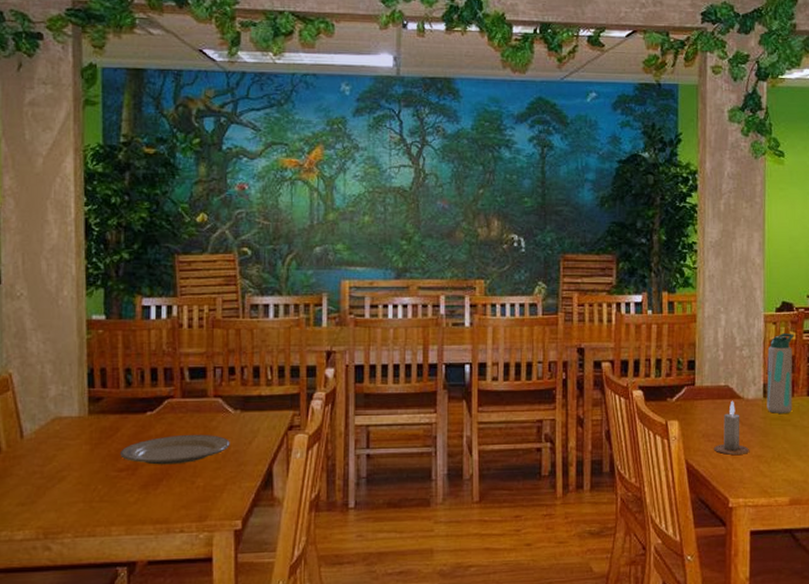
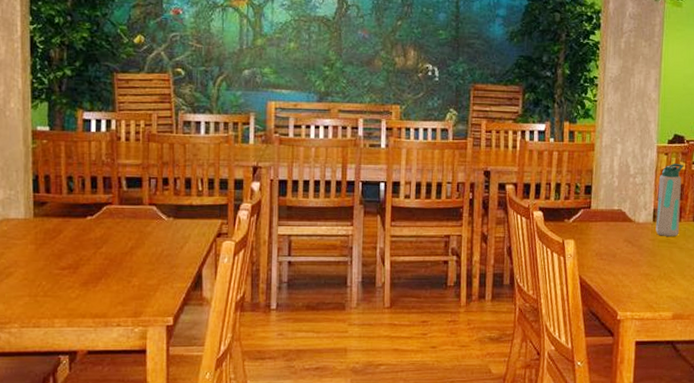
plate: present [119,434,230,465] -> none [62,238,163,265]
candle: present [714,400,750,455] -> none [606,223,639,272]

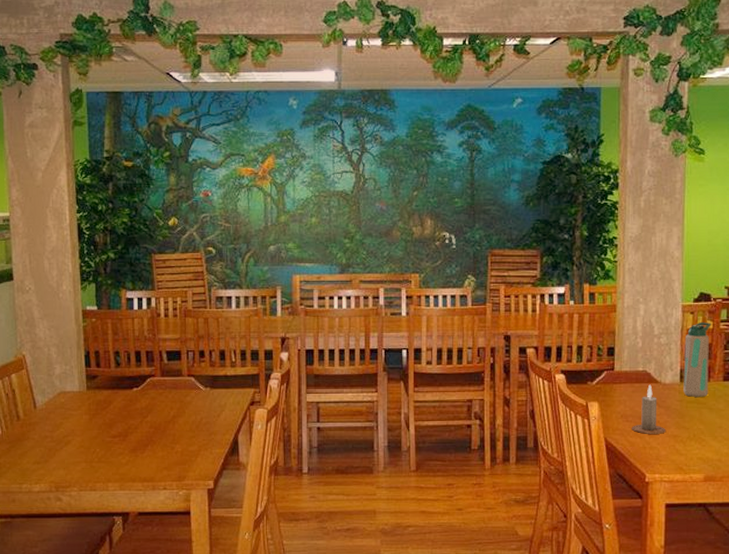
candle: none [606,223,639,272] -> present [632,384,667,434]

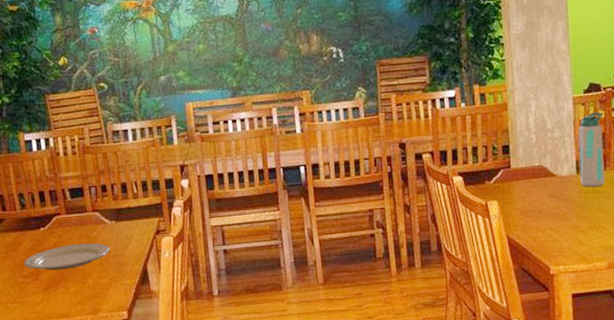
plate: none [112,407,202,433] -> present [23,243,110,271]
candle: present [632,384,667,434] -> none [532,178,567,228]

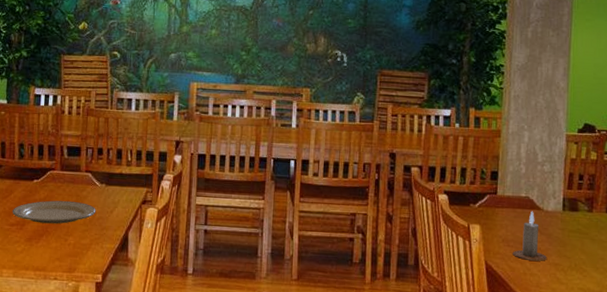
candle: none [532,178,567,228] -> present [513,211,548,261]
water bottle: present [578,112,606,187] -> none [565,152,595,227]

